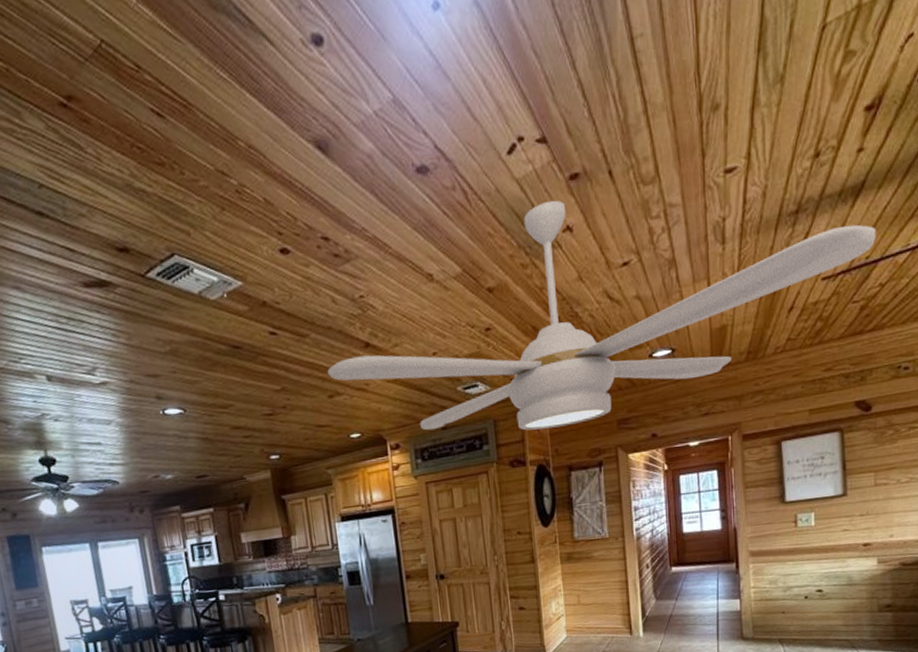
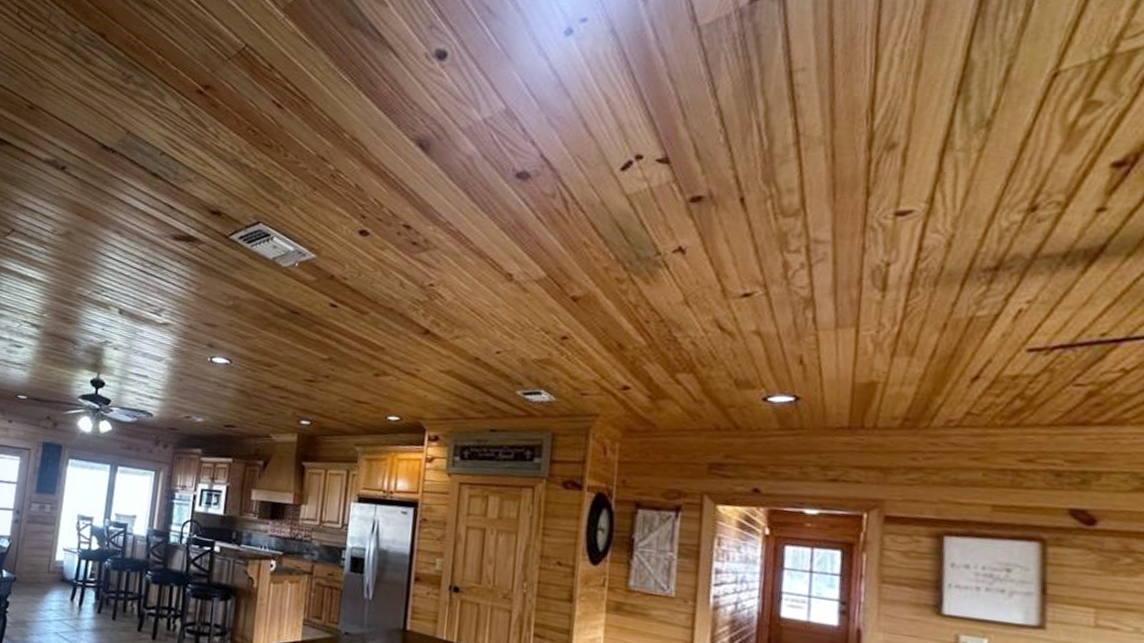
ceiling fan: present [327,200,876,431] -> none [378,219,1120,457]

